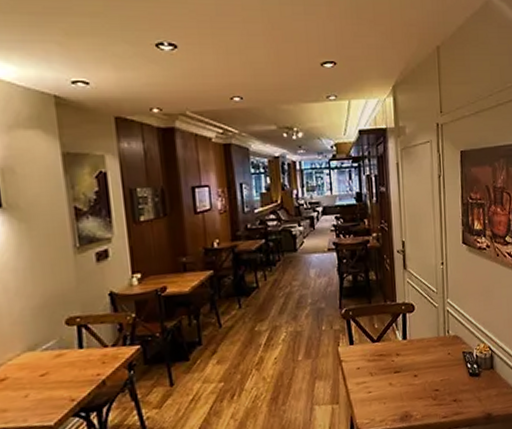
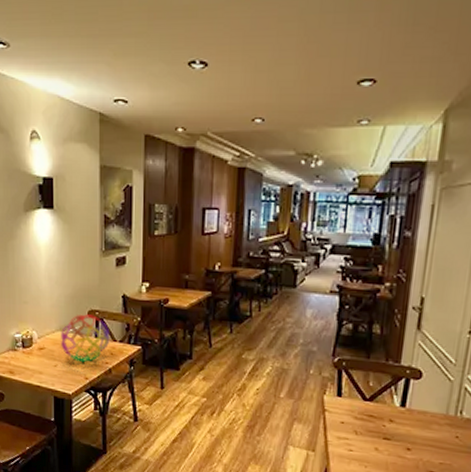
decorative orb: none [30,321,98,384] -> present [61,313,109,363]

